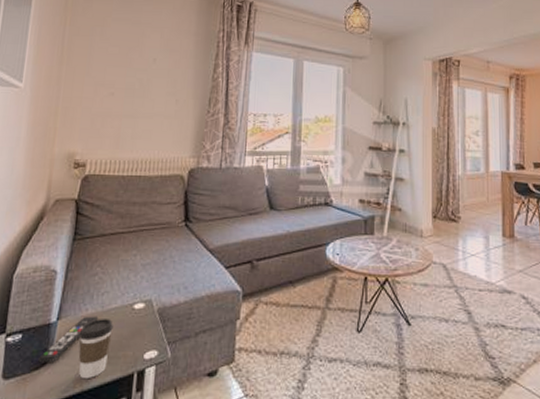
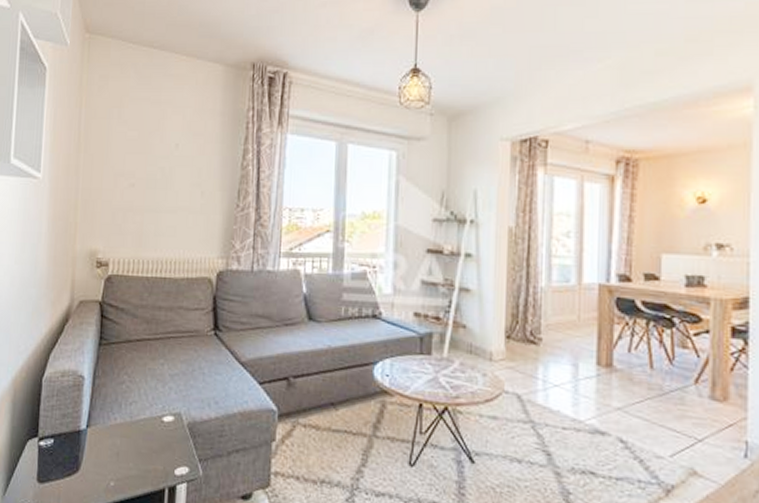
remote control: present [37,316,97,363] -> none [69,425,126,471]
coffee cup: present [78,319,113,380] -> none [109,429,142,491]

